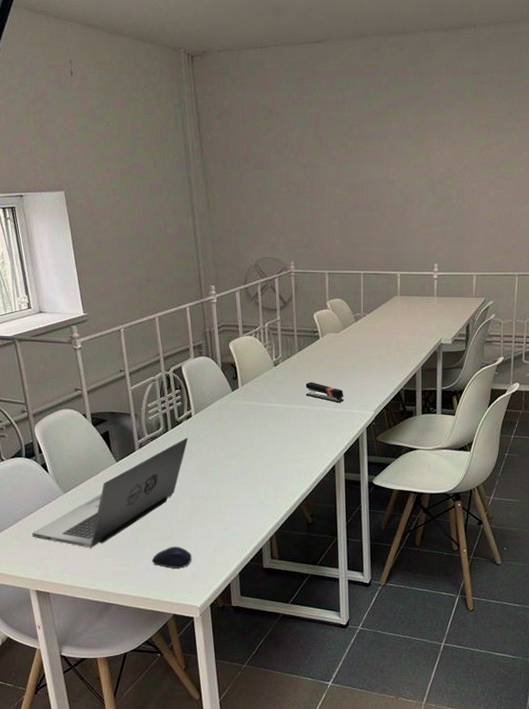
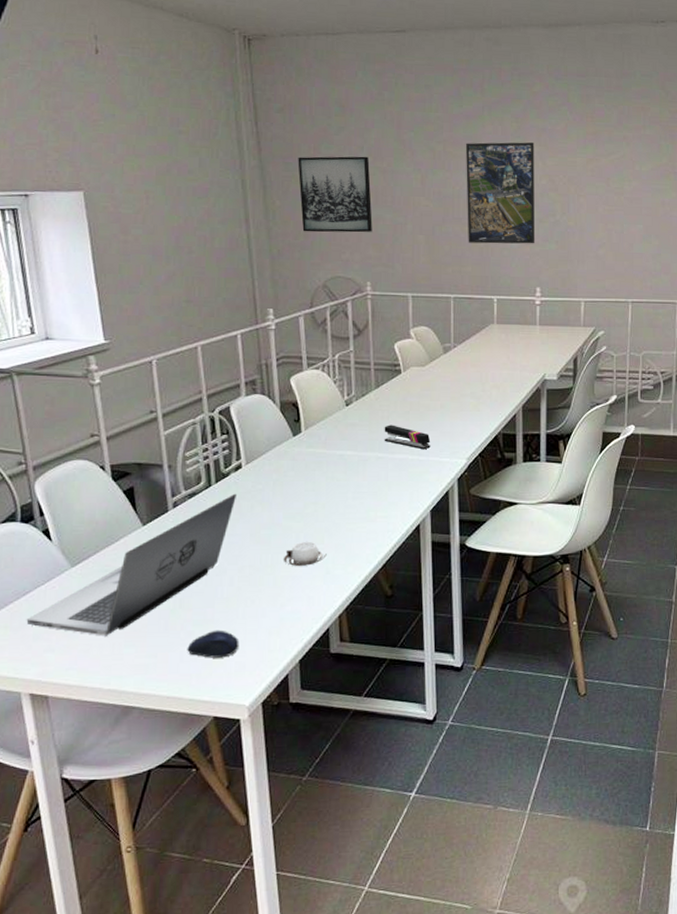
cup: none [225,477,260,497] -> present [283,541,327,566]
wall art: none [233,153,295,220] -> present [298,156,373,233]
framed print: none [373,135,434,226] -> present [465,142,536,244]

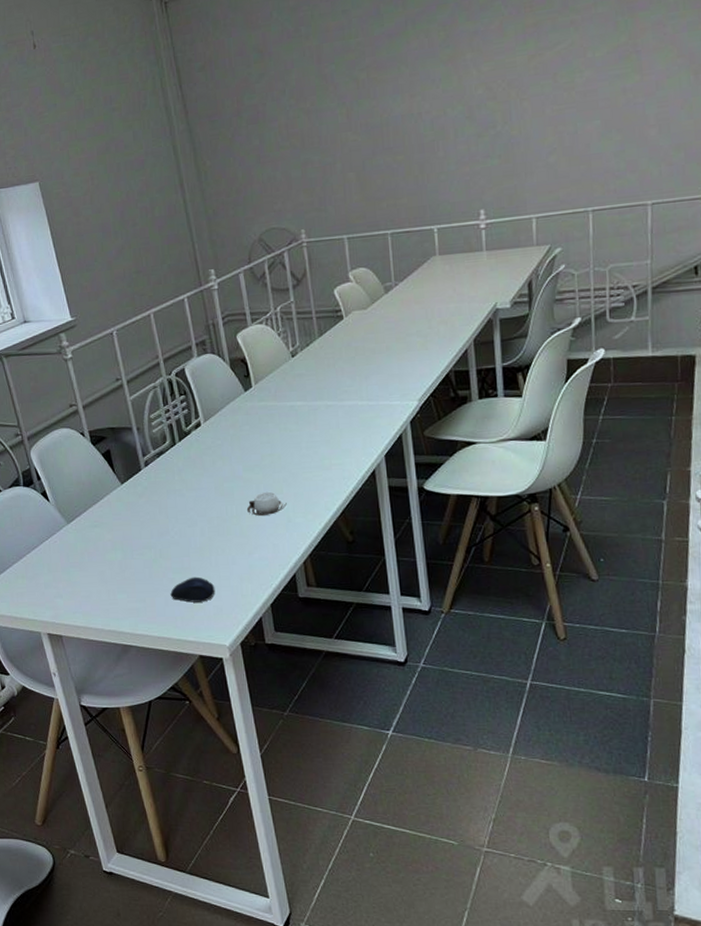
laptop: present [26,493,238,636] -> none [37,450,200,584]
wall art: present [298,156,373,233] -> none [223,99,302,188]
stapler: present [384,425,431,450] -> none [331,371,380,395]
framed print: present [465,142,536,244] -> none [390,49,475,173]

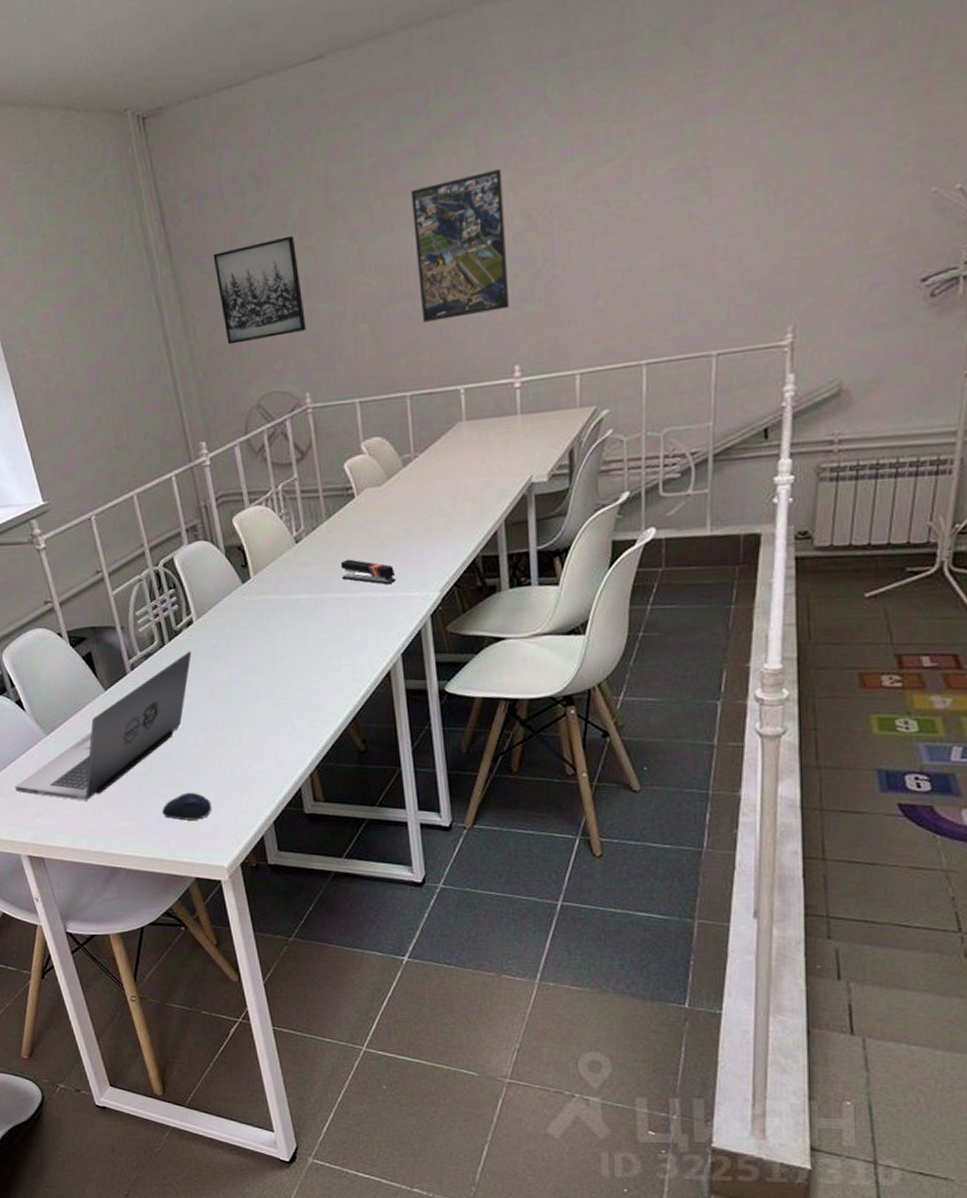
laptop: none [37,450,200,584] -> present [14,651,192,801]
wall art: none [223,99,302,188] -> present [213,235,306,345]
cup: present [246,491,287,516] -> none [245,696,291,724]
stapler: none [331,371,380,395] -> present [340,559,396,585]
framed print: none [390,49,475,173] -> present [410,169,510,323]

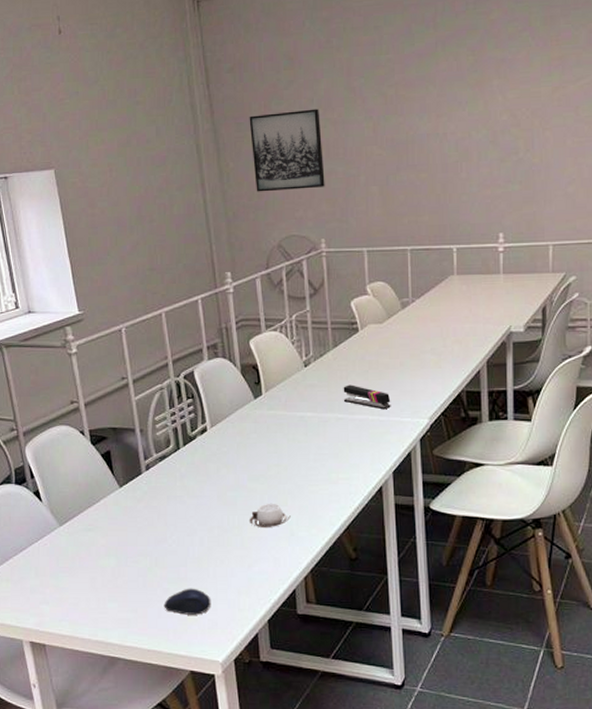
laptop: present [14,651,192,801] -> none [24,456,204,591]
cup: none [245,696,291,724] -> present [249,503,291,527]
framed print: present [410,169,510,323] -> none [418,76,497,191]

